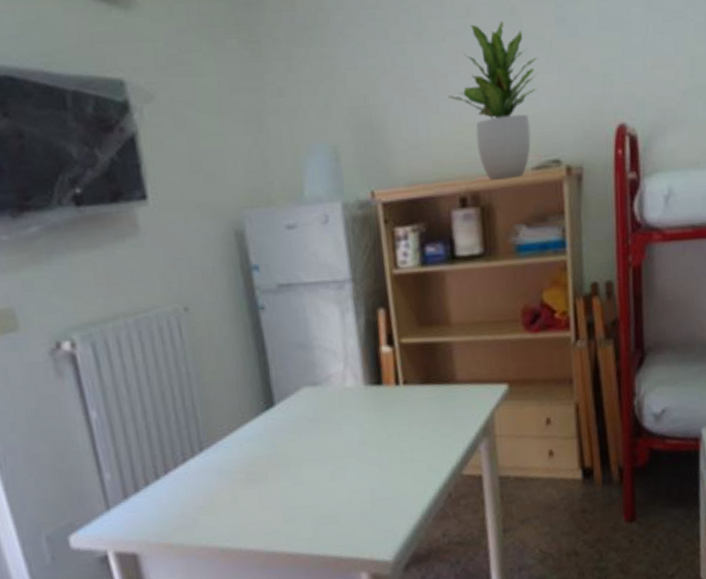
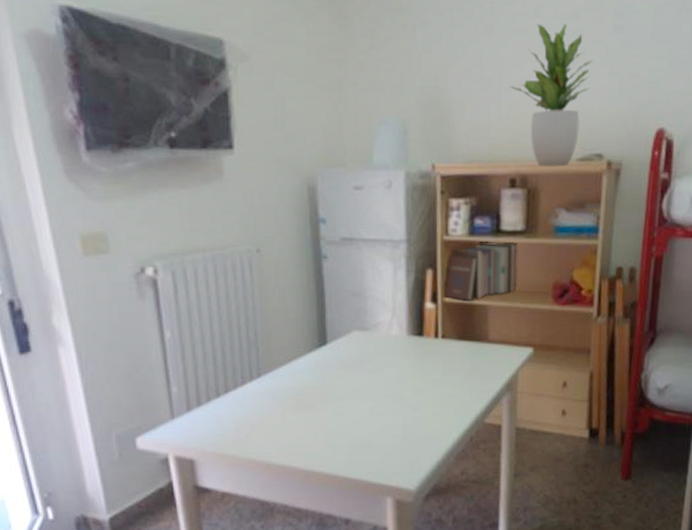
books: none [400,270,480,339] -> present [444,242,518,300]

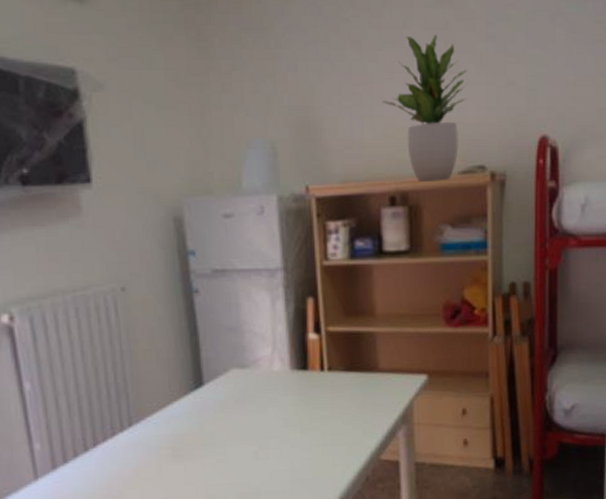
books: present [444,242,518,300] -> none [328,264,404,328]

